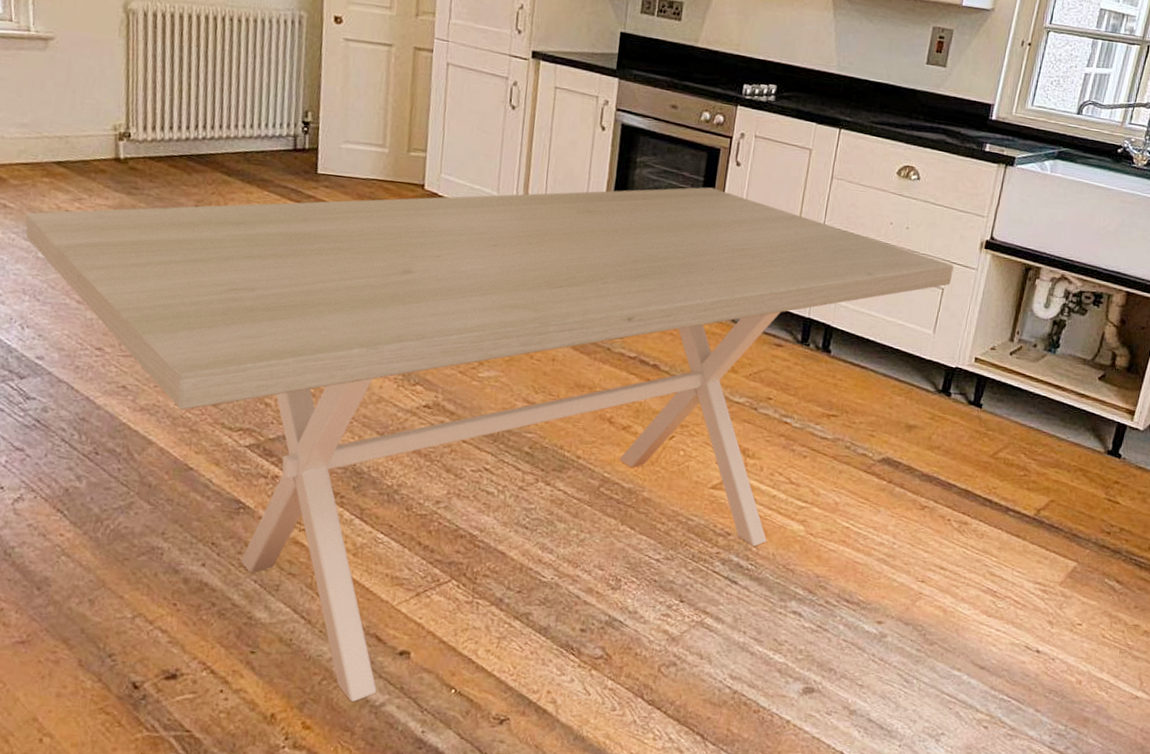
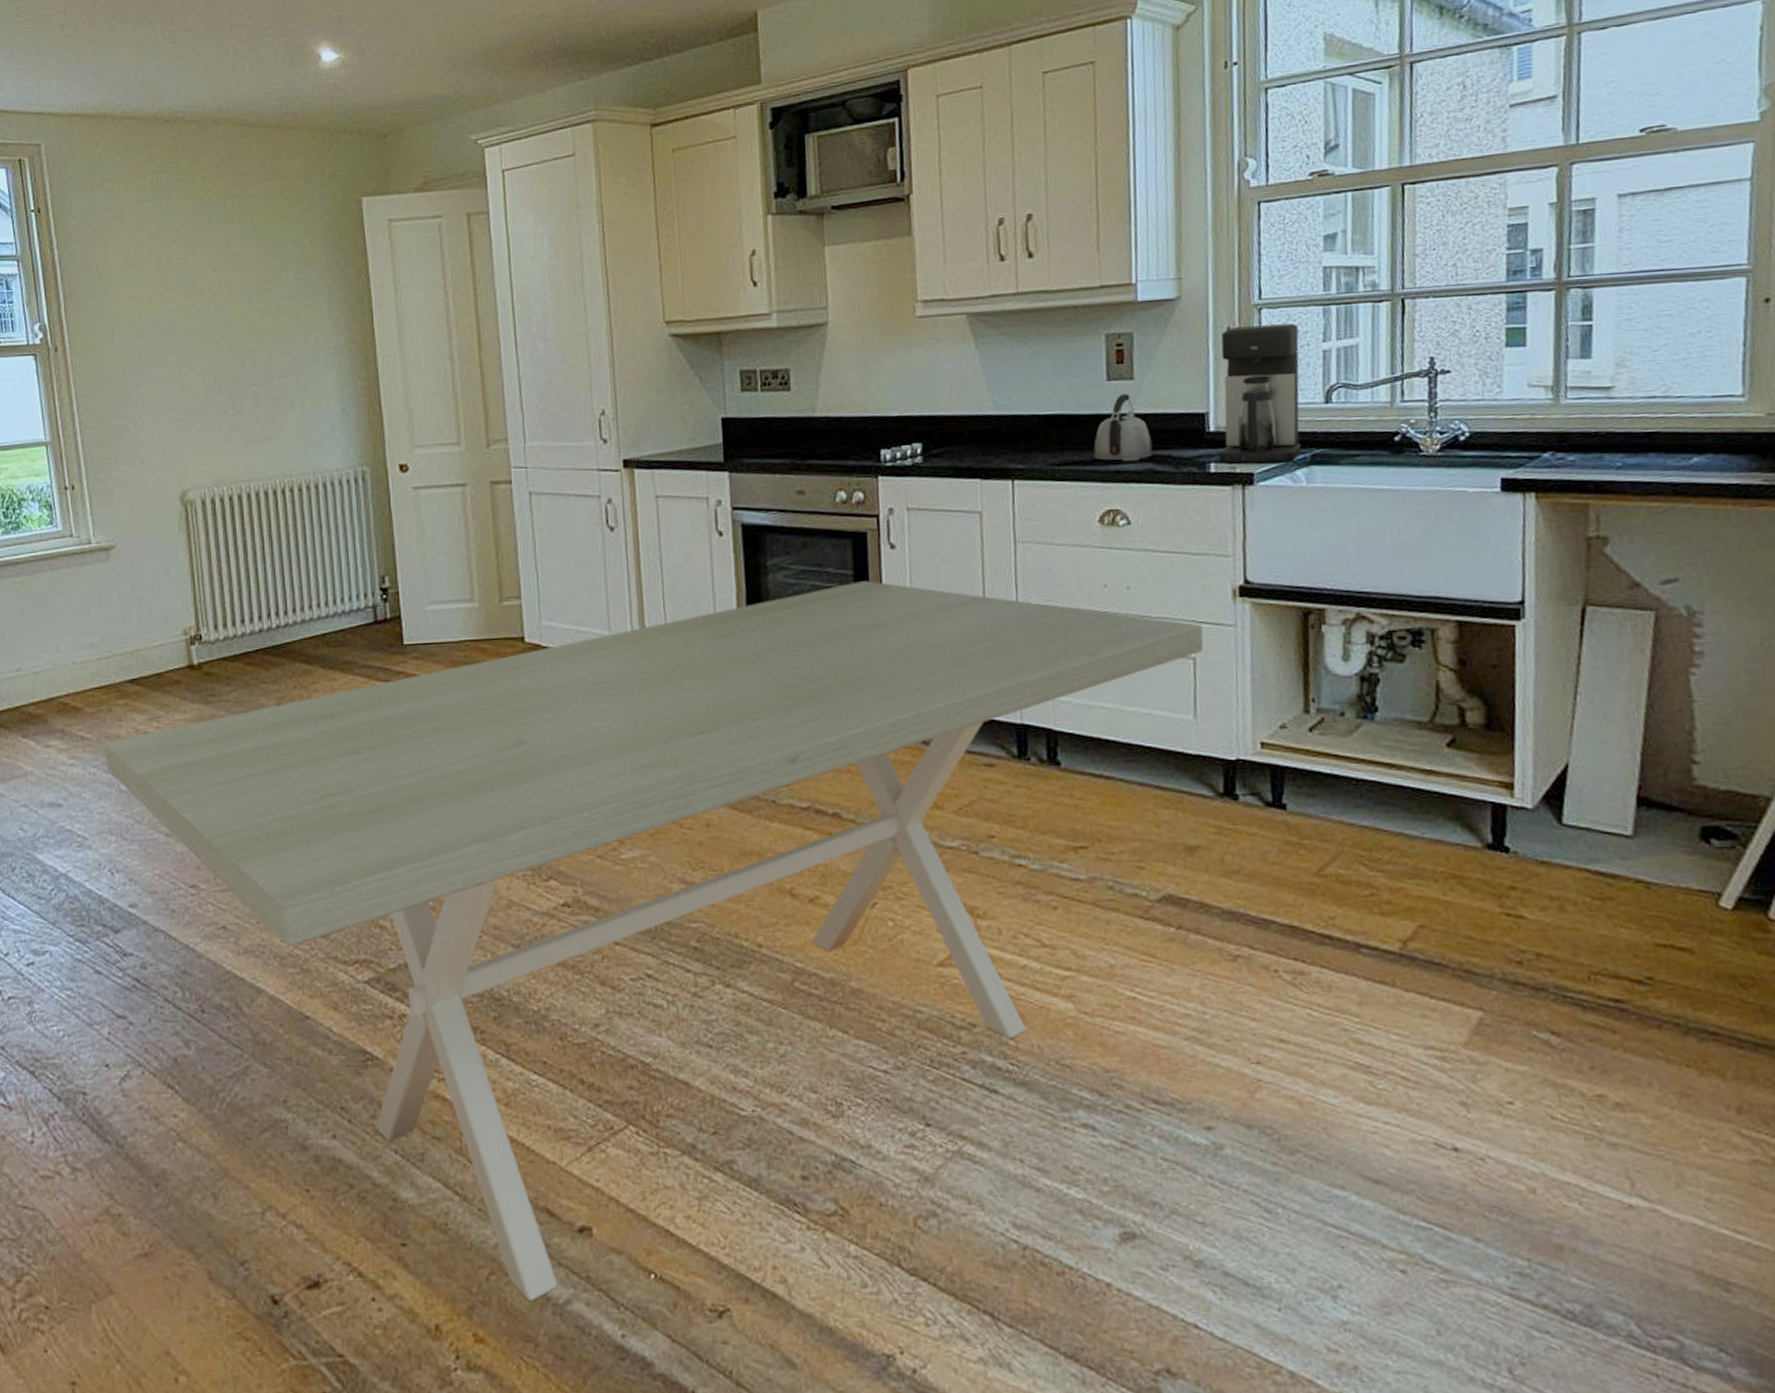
kettle: none [904,77,949,132] -> present [1093,394,1154,462]
coffee maker: none [994,41,1072,155] -> present [1219,323,1301,465]

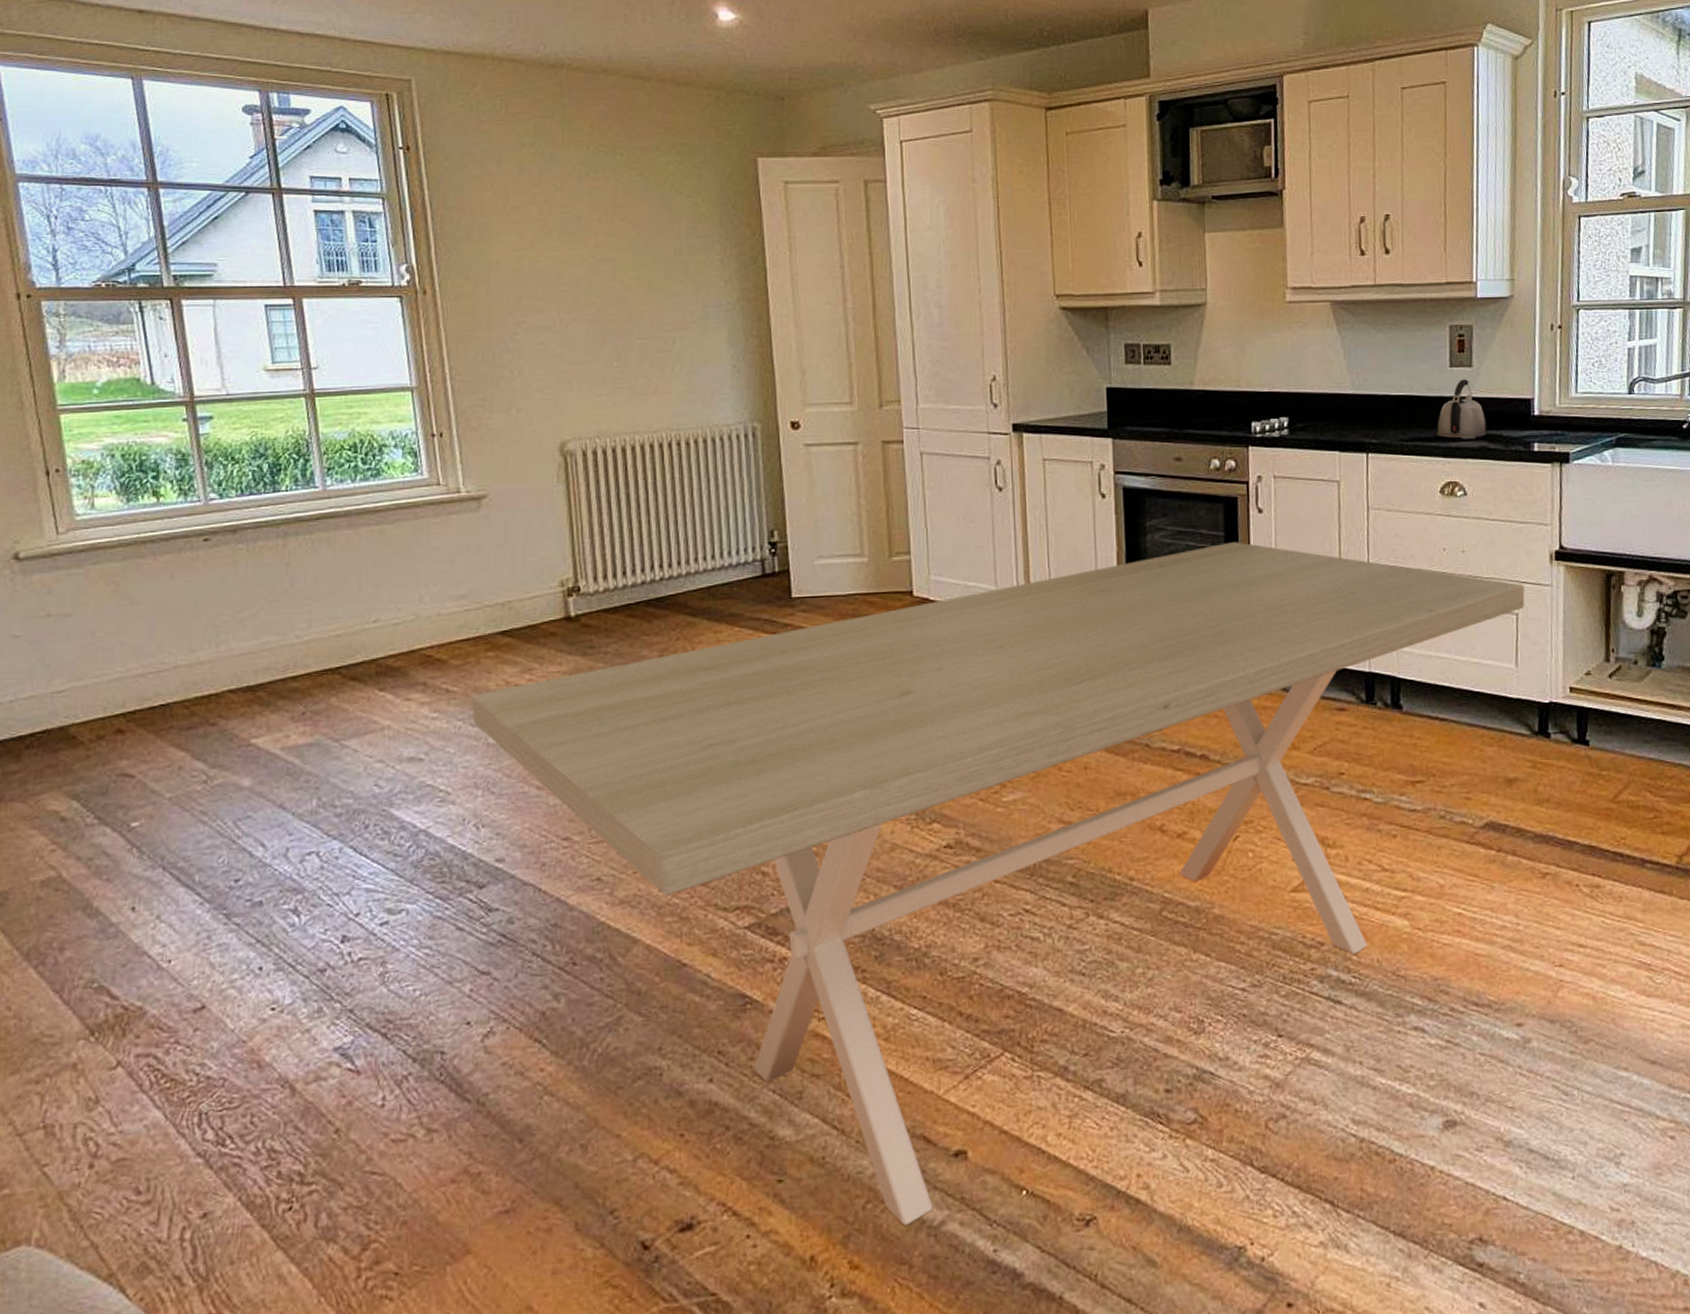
coffee maker: present [1219,323,1301,465] -> none [1541,324,1609,446]

